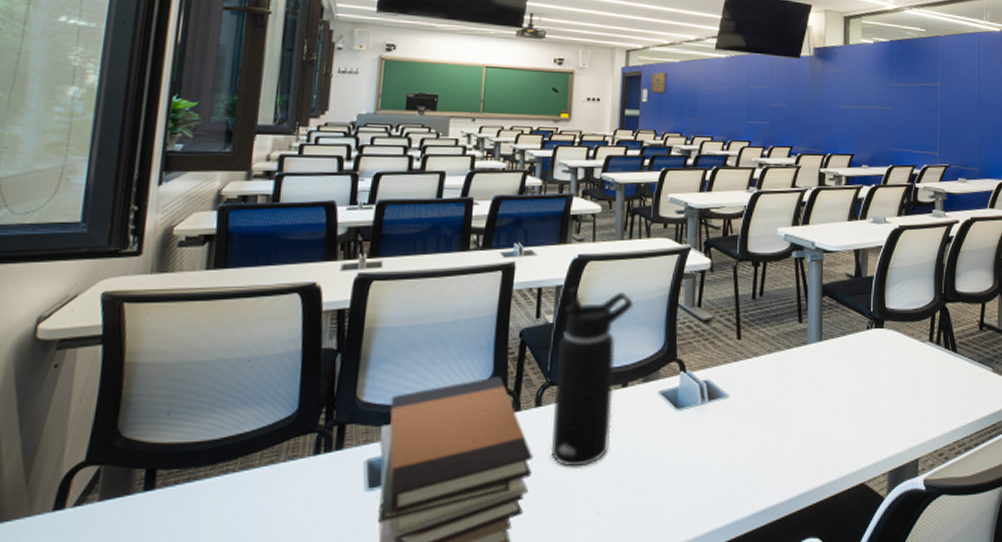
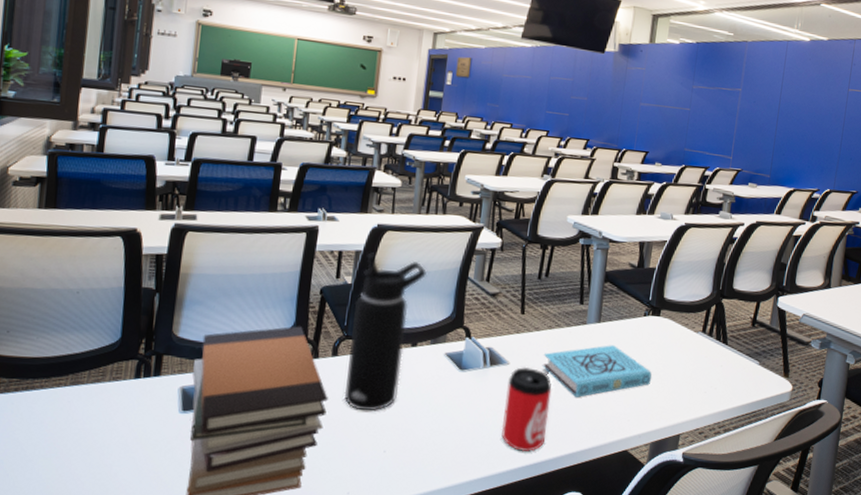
can: none [726,397,777,497] -> present [501,366,552,452]
book: none [764,365,883,427] -> present [542,345,652,397]

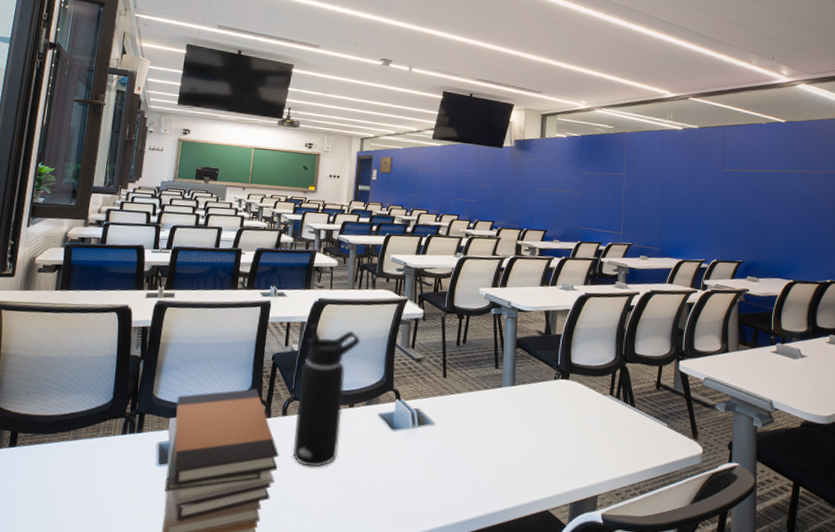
can: present [501,366,552,452] -> none [430,426,475,510]
book: present [542,345,652,397] -> none [464,407,567,457]

